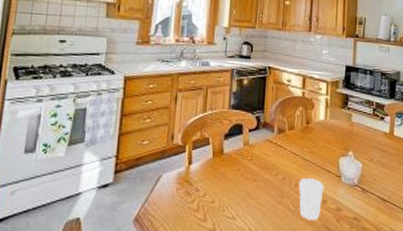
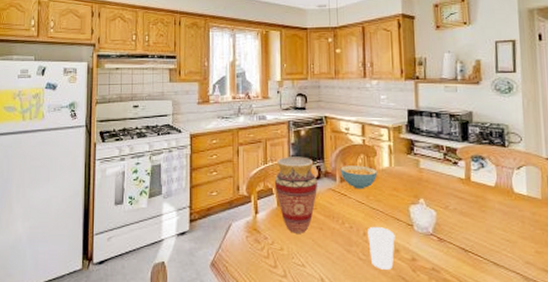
vase: none [211,106,255,185] -> present [274,157,317,233]
cereal bowl: none [279,117,314,141] -> present [340,165,378,189]

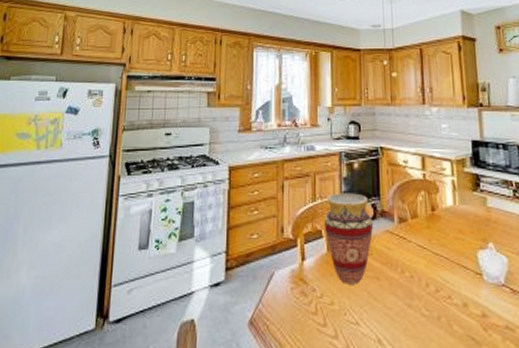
cereal bowl: present [340,165,378,189] -> none [399,204,441,232]
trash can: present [368,227,395,270] -> none [431,276,463,328]

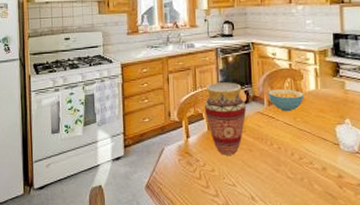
cereal bowl: none [399,204,441,232] -> present [268,89,304,112]

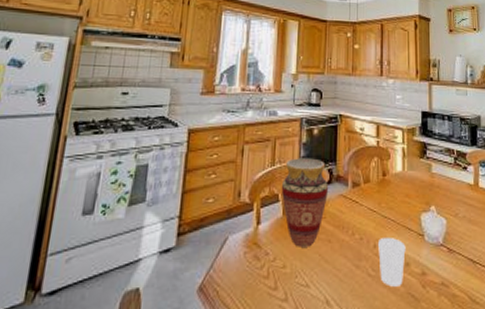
cereal bowl: present [268,89,304,112] -> none [353,169,391,196]
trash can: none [295,147,322,187] -> present [378,238,406,287]

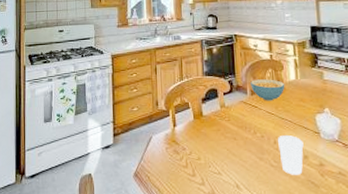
vase: present [281,158,328,247] -> none [190,72,230,144]
cereal bowl: none [353,169,391,196] -> present [250,79,285,101]

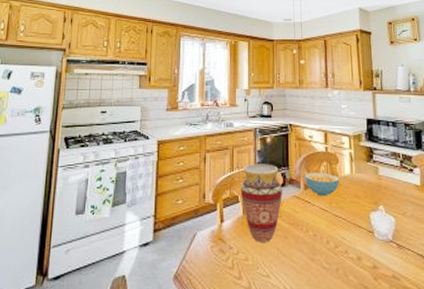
vase: none [190,72,230,144] -> present [240,164,282,242]
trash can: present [278,135,304,175] -> none [331,235,357,278]

